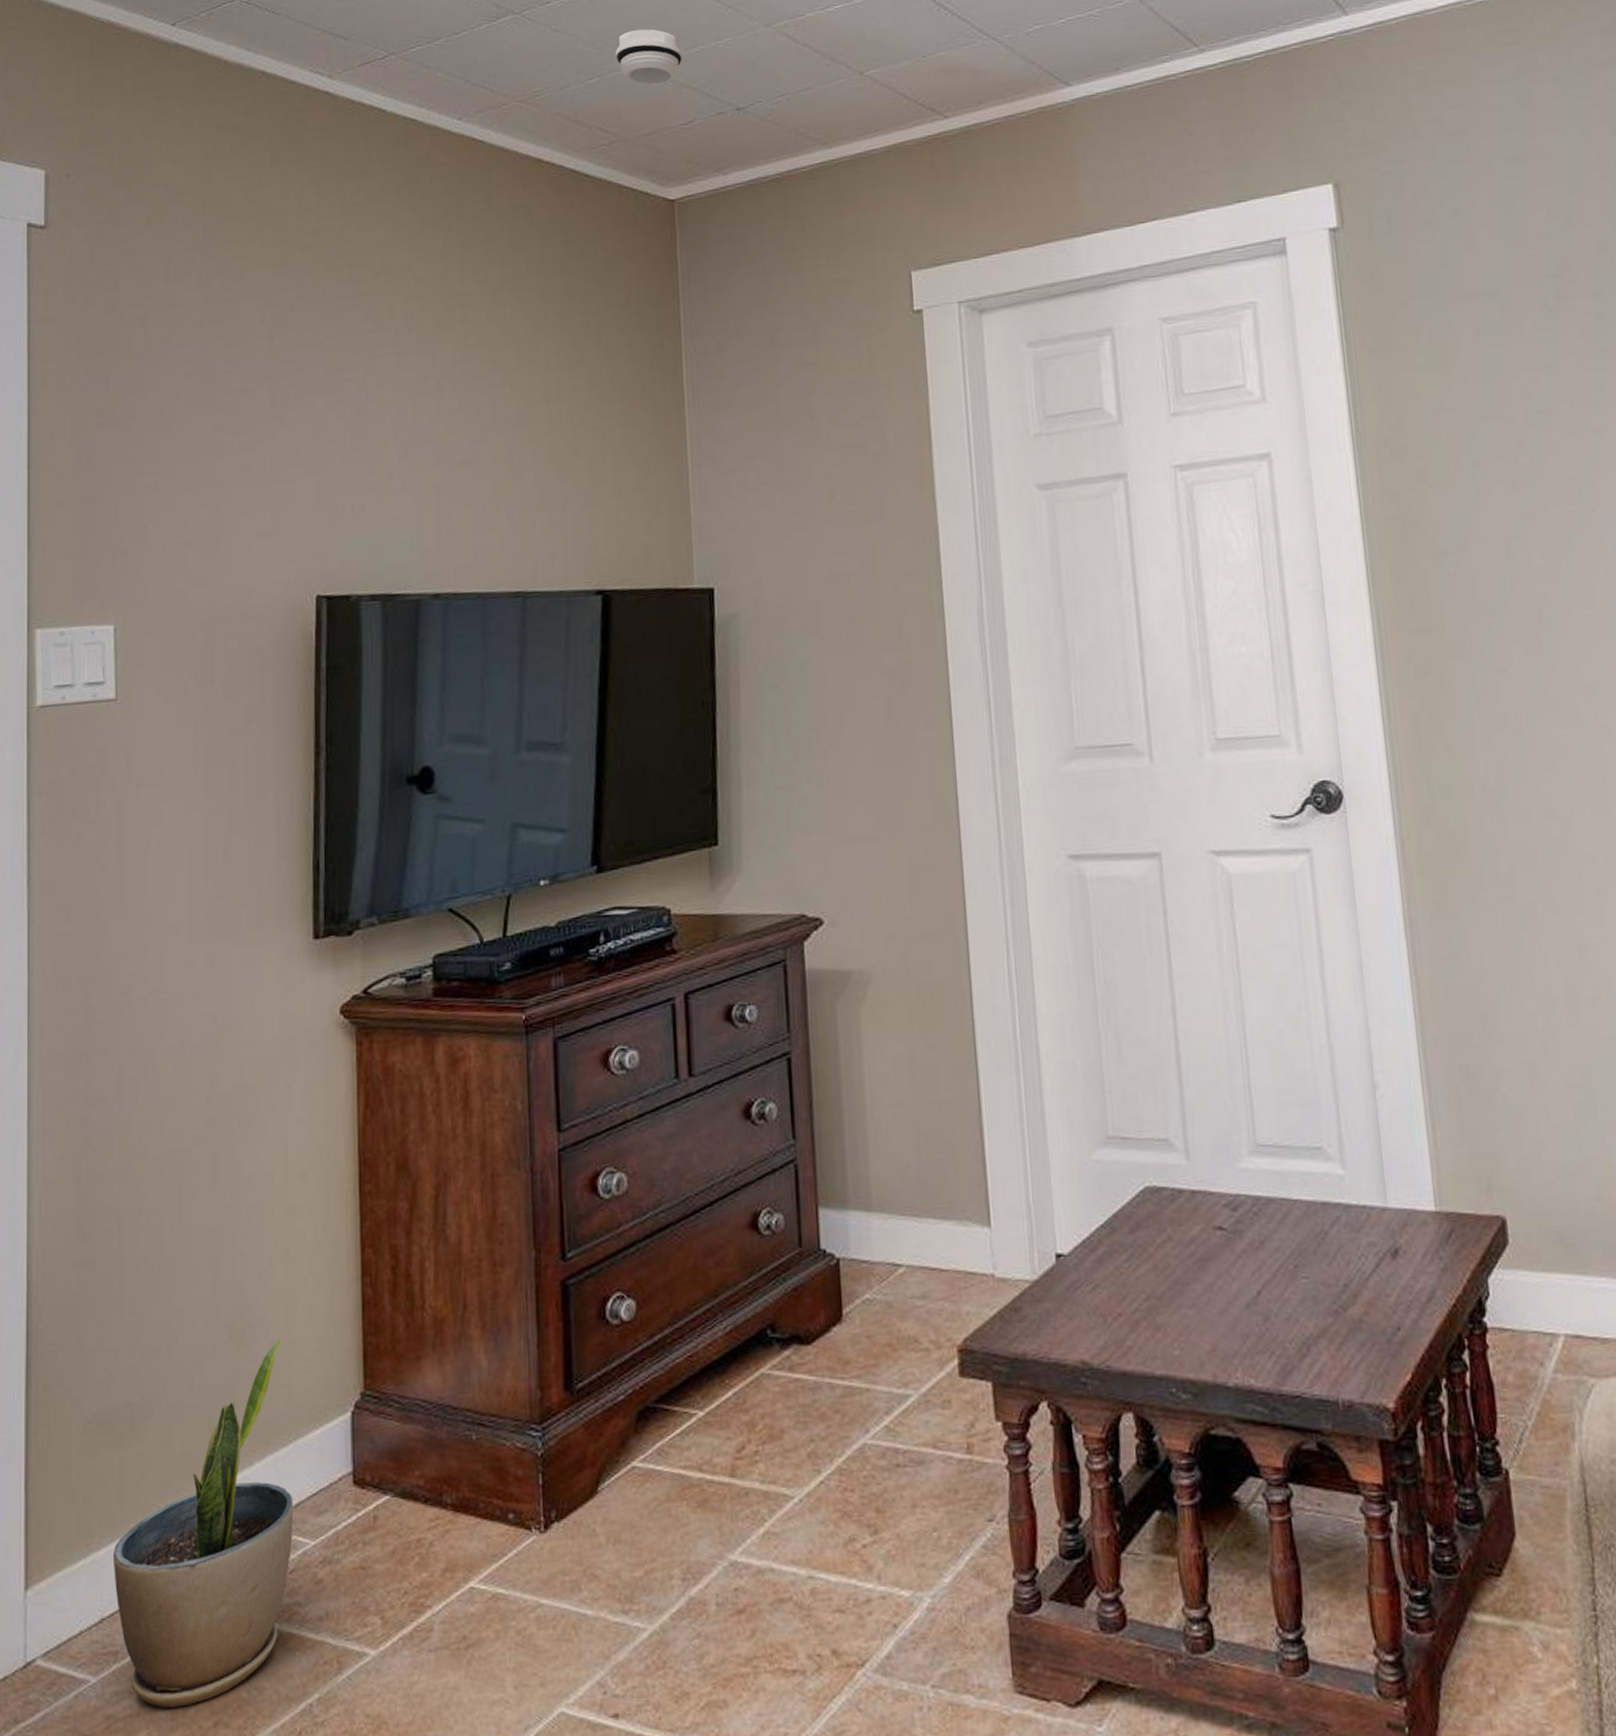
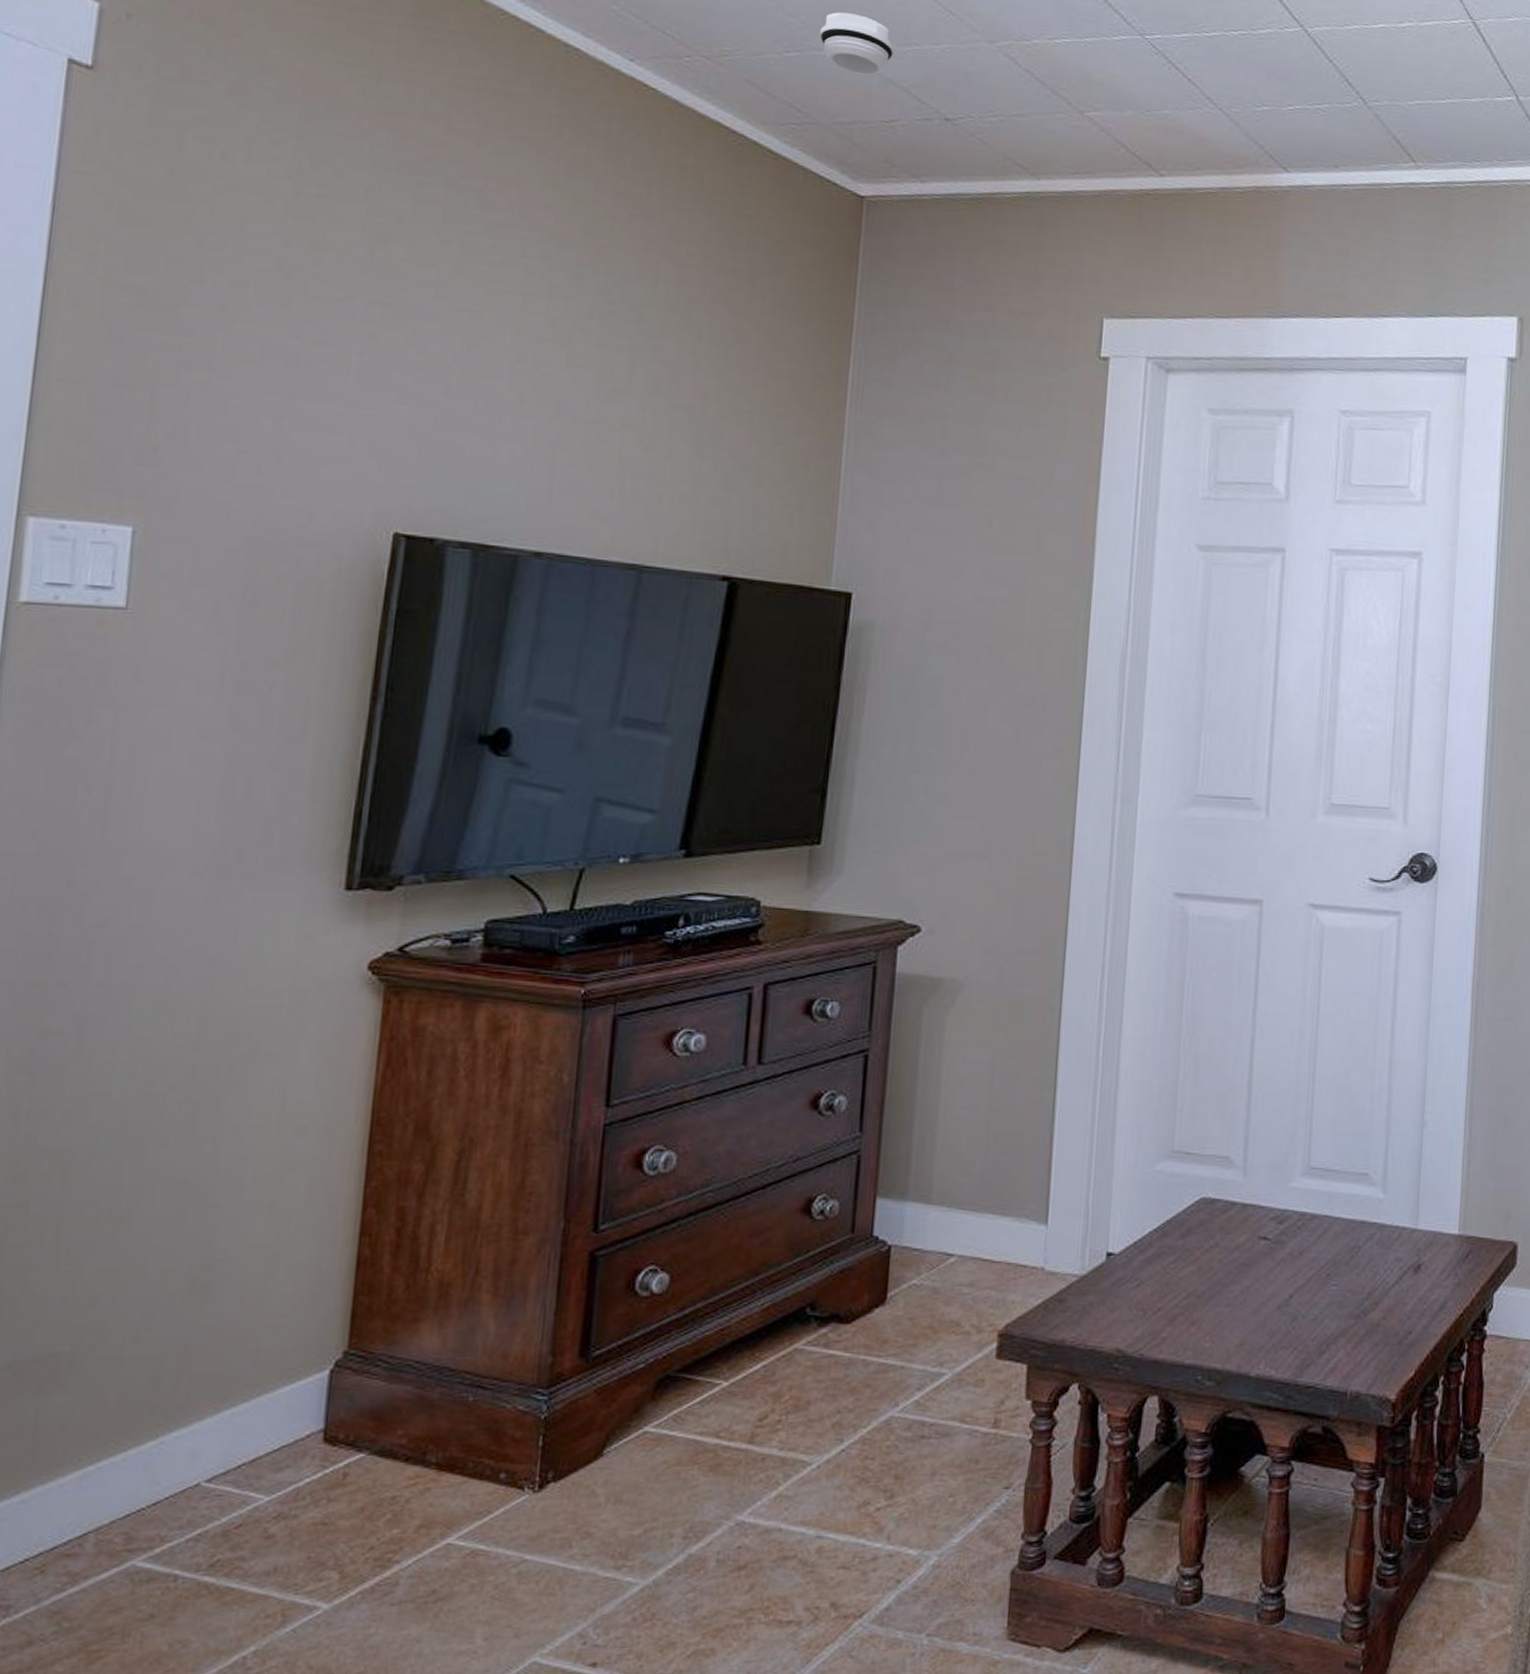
potted plant: present [112,1339,294,1708] -> none [14,1294,256,1662]

